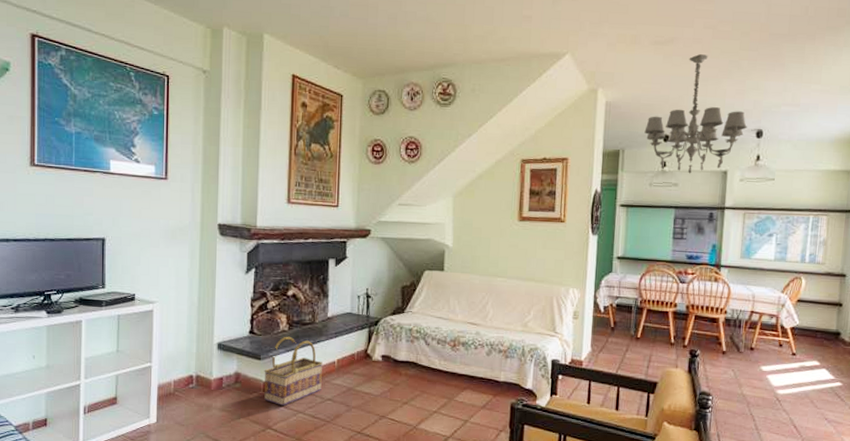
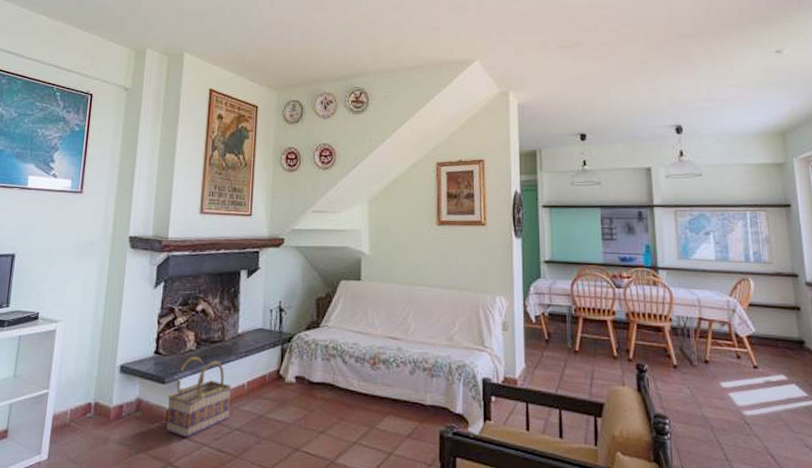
chandelier: present [644,54,748,174] -> none [560,56,666,172]

